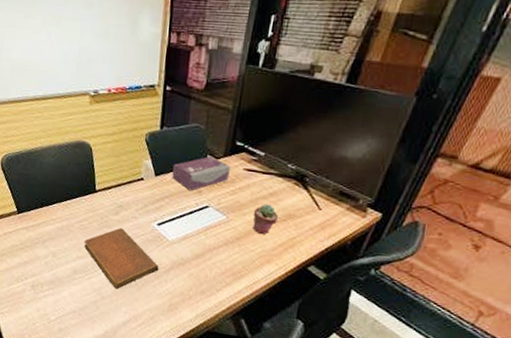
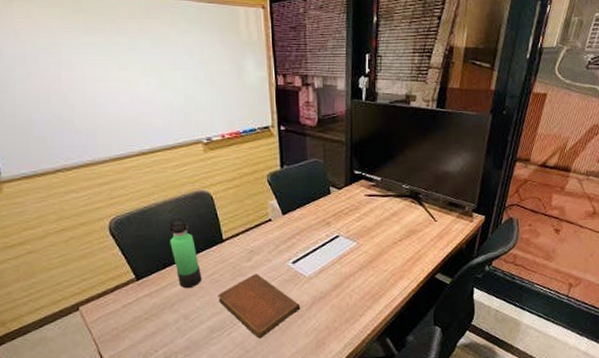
thermos bottle: none [49,161,73,230] -> present [169,215,202,289]
tissue box: present [172,156,230,191] -> none [299,188,353,224]
potted succulent: present [253,204,279,234] -> none [380,224,403,253]

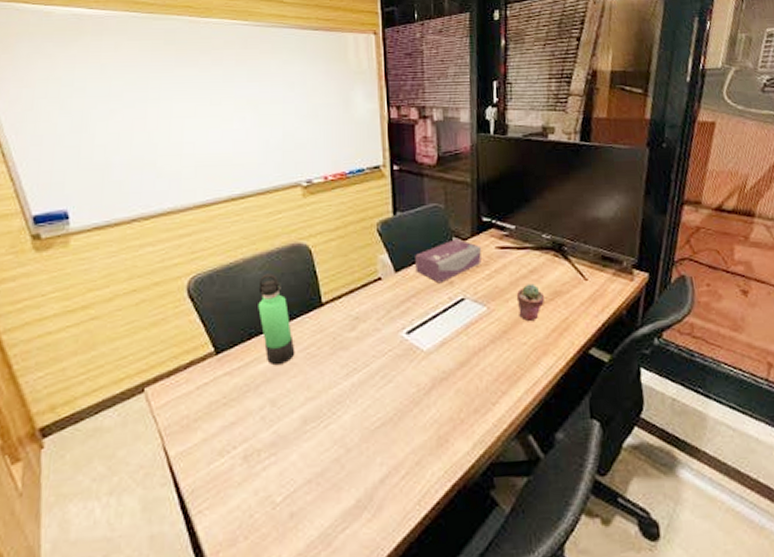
notebook: present [218,274,301,339] -> none [314,347,417,433]
tissue box: none [299,188,353,224] -> present [415,239,482,284]
potted succulent: none [380,224,403,253] -> present [516,283,546,321]

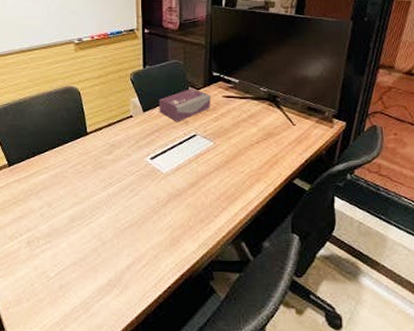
thermos bottle: present [258,273,295,366] -> none [40,108,67,177]
potted succulent: present [516,283,546,321] -> none [237,126,260,155]

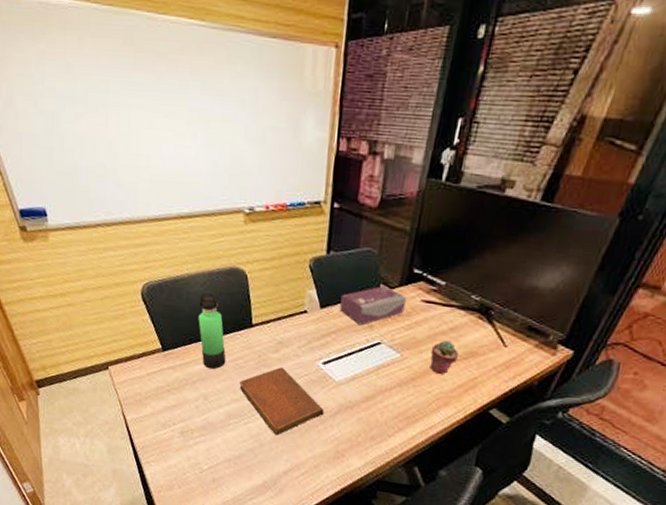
thermos bottle: none [40,108,67,177] -> present [198,290,226,369]
notebook: none [79,167,157,231] -> present [239,367,325,436]
potted succulent: none [237,126,260,155] -> present [430,340,460,374]

